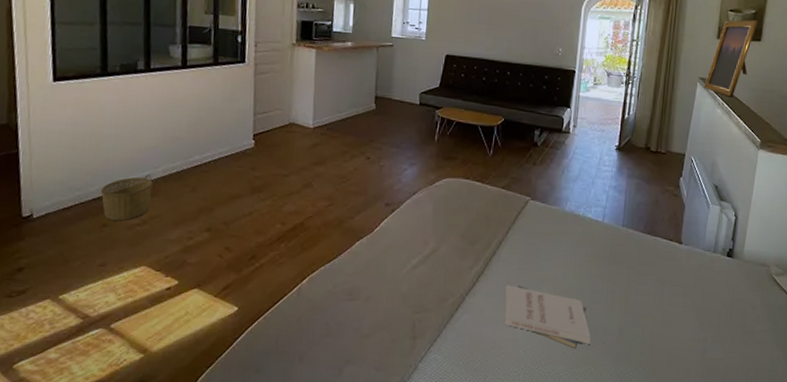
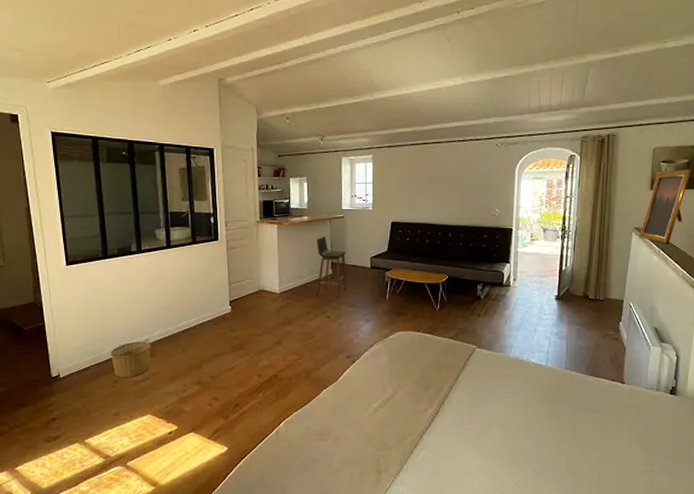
bar stool: none [355,66,393,137] -> present [316,236,346,298]
books: present [503,285,591,348] -> none [458,424,541,480]

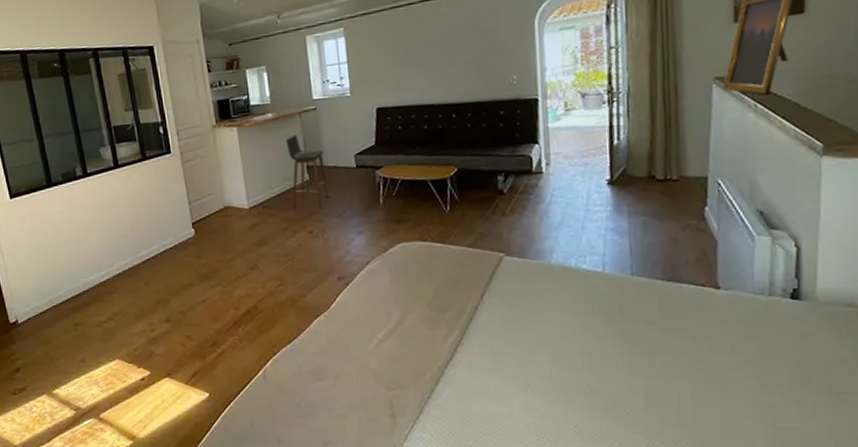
basket: present [110,338,151,378] -> none [67,273,112,320]

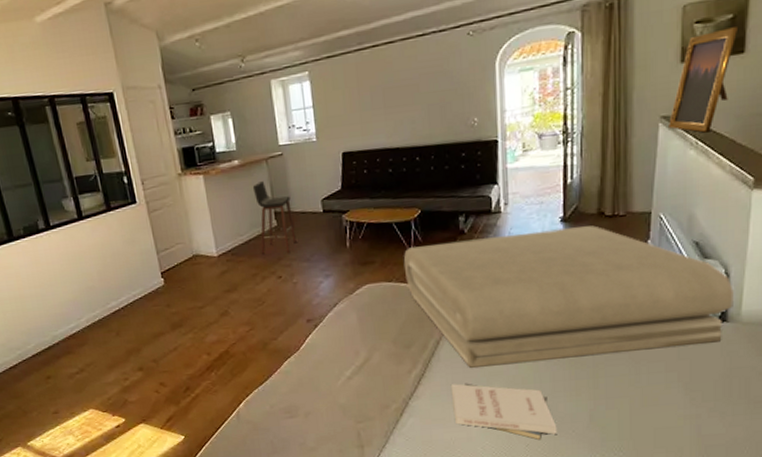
towel: none [439,190,807,337] -> present [403,225,734,368]
books: none [490,353,610,420] -> present [450,383,558,440]

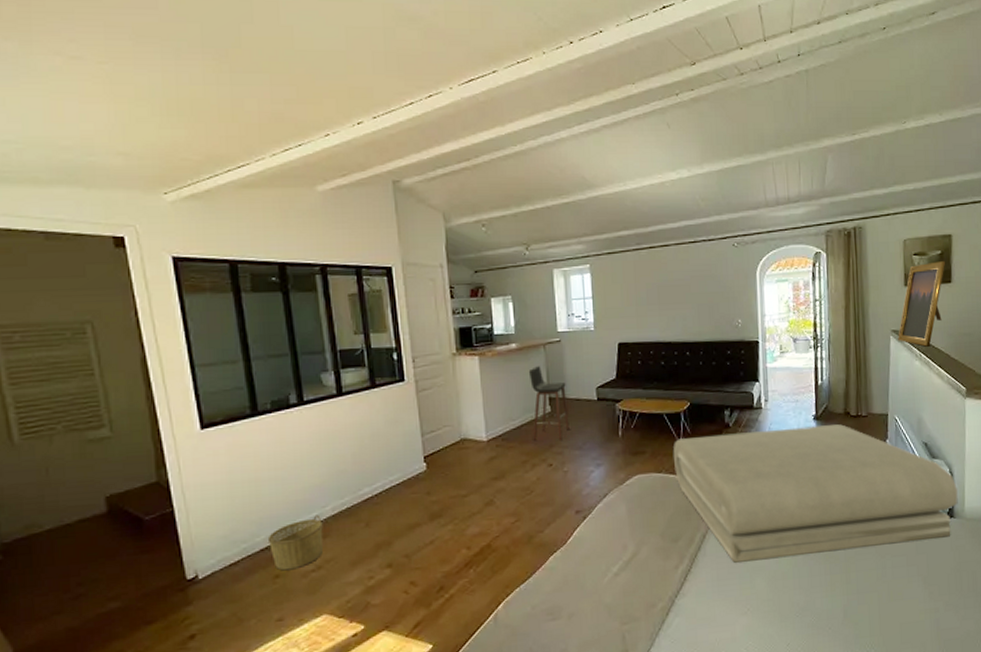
basket: none [36,326,83,373] -> present [267,514,324,571]
books: present [450,383,558,440] -> none [715,579,816,638]

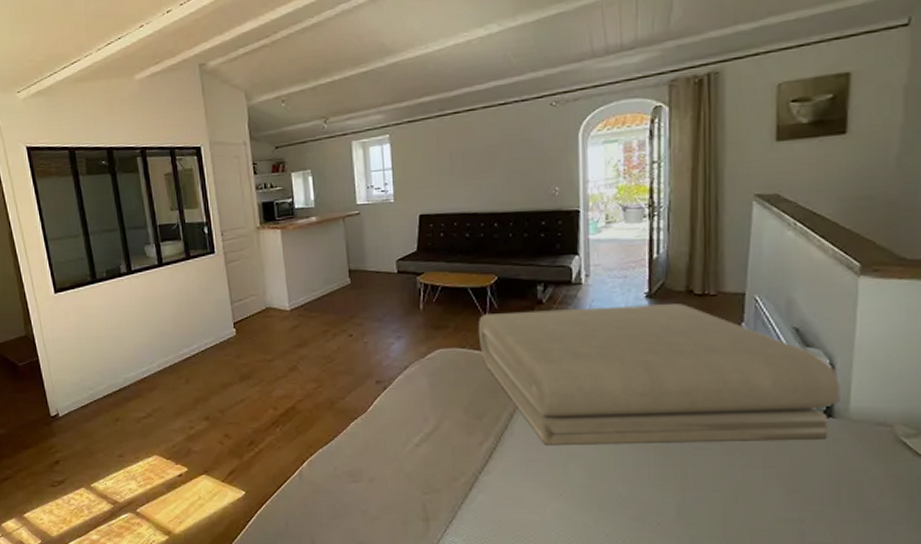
basket: present [267,514,324,571] -> none [108,370,152,415]
bar stool: present [528,366,570,440] -> none [328,239,369,312]
picture frame: present [898,261,945,347] -> none [764,107,838,214]

